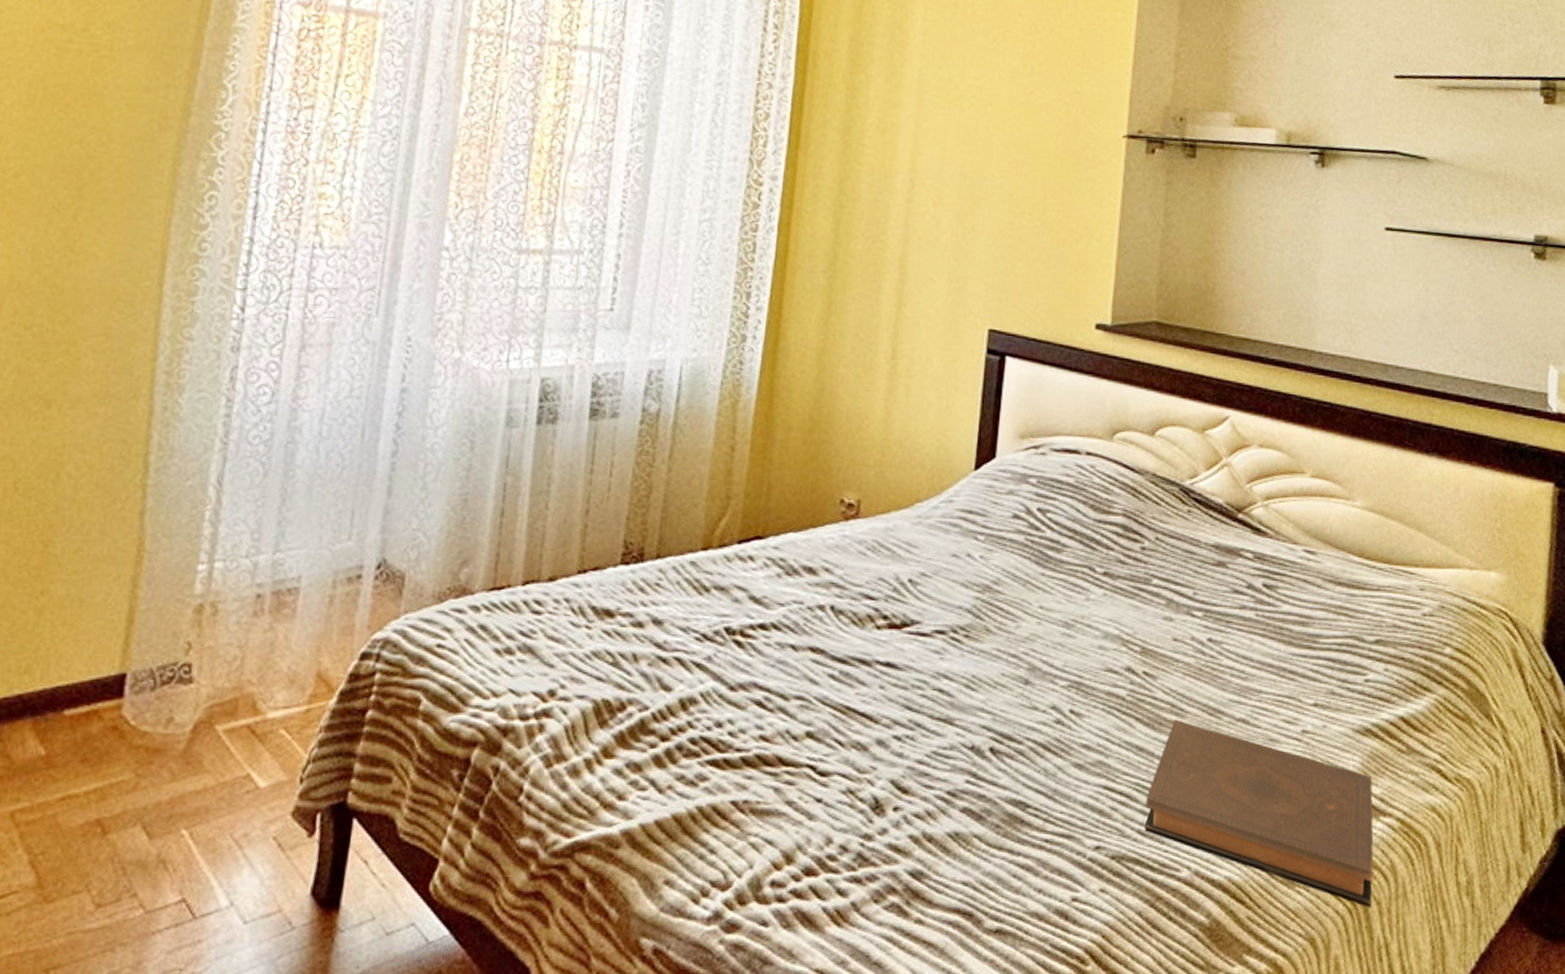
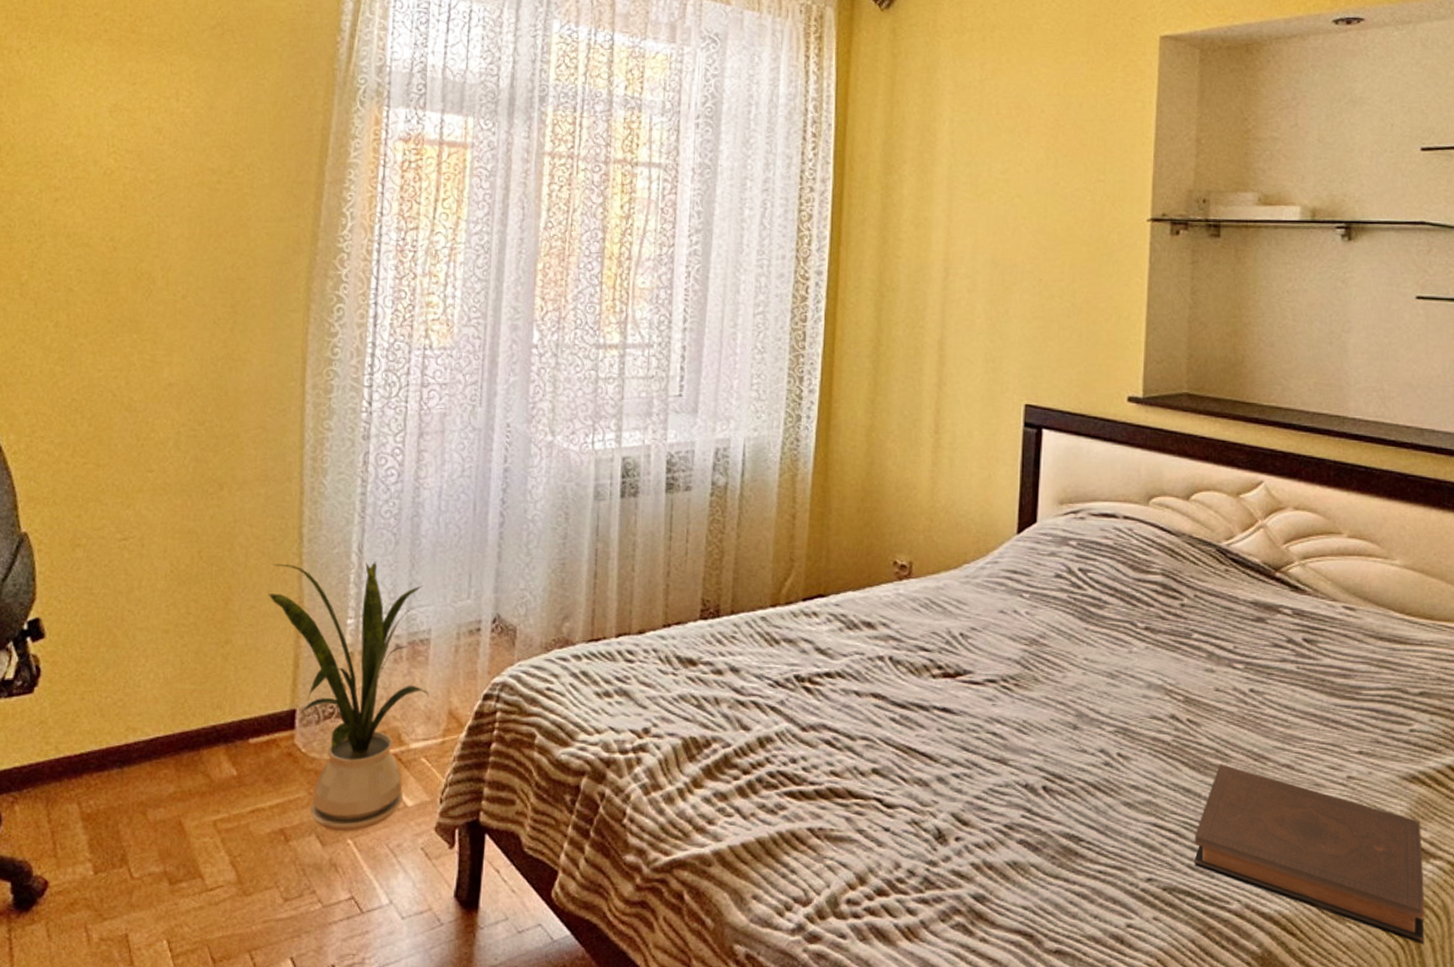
house plant: none [99,496,295,821] -> present [267,561,429,832]

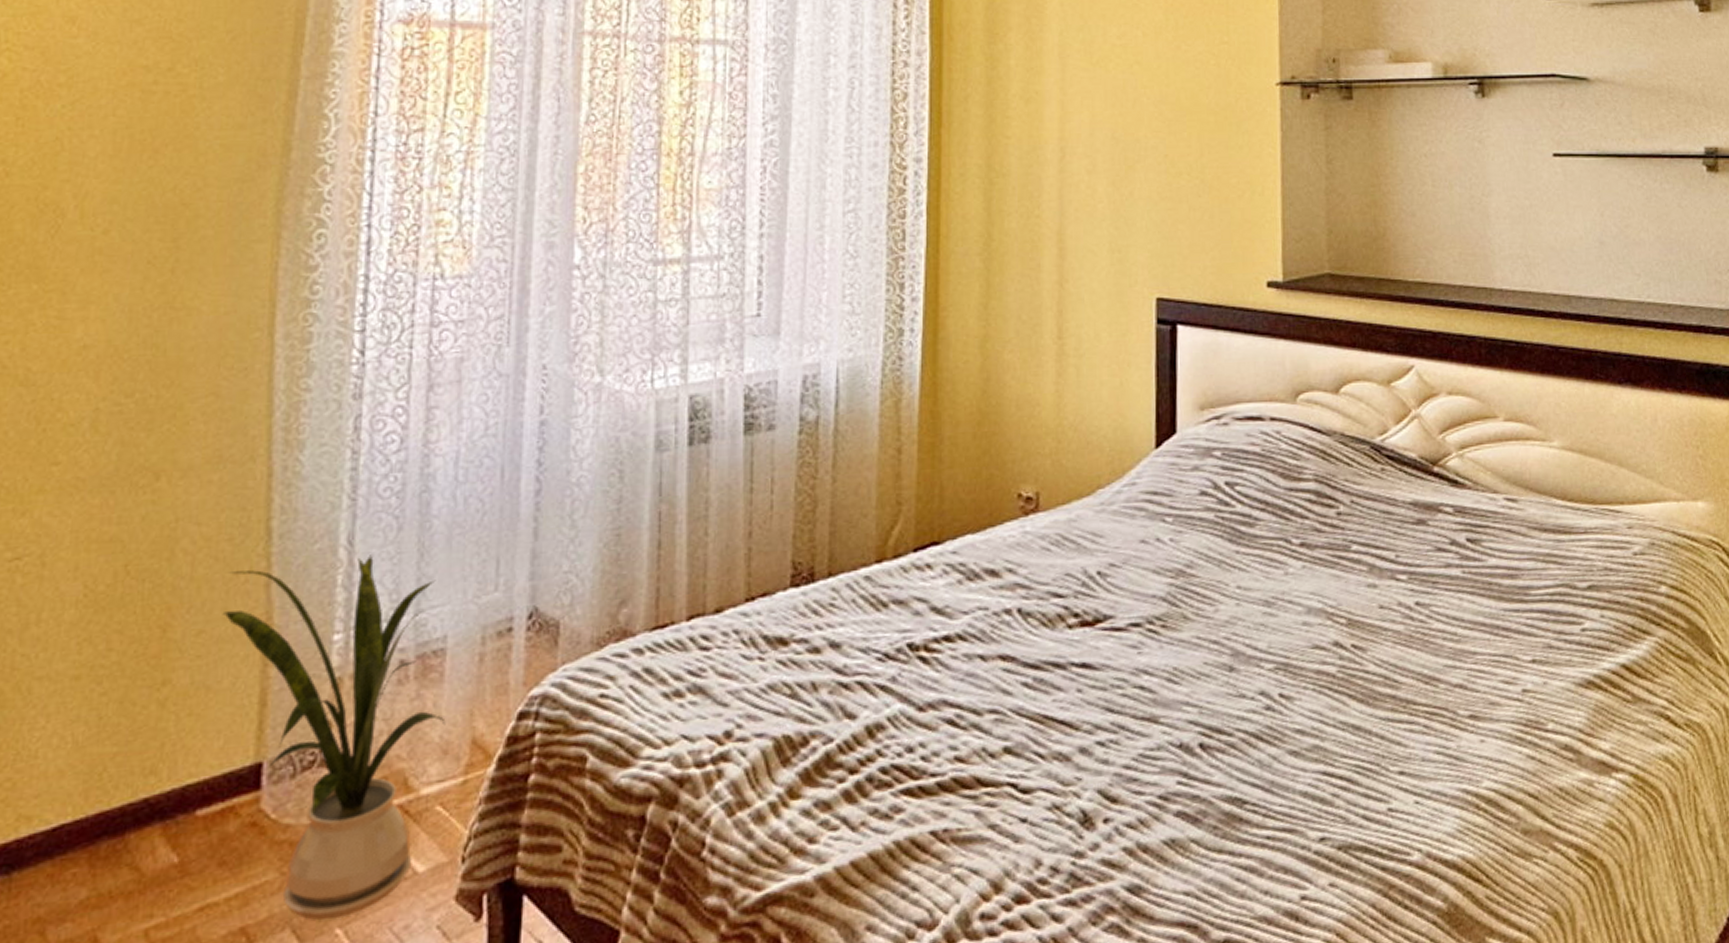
book: present [1194,764,1425,945] -> none [1368,692,1614,873]

